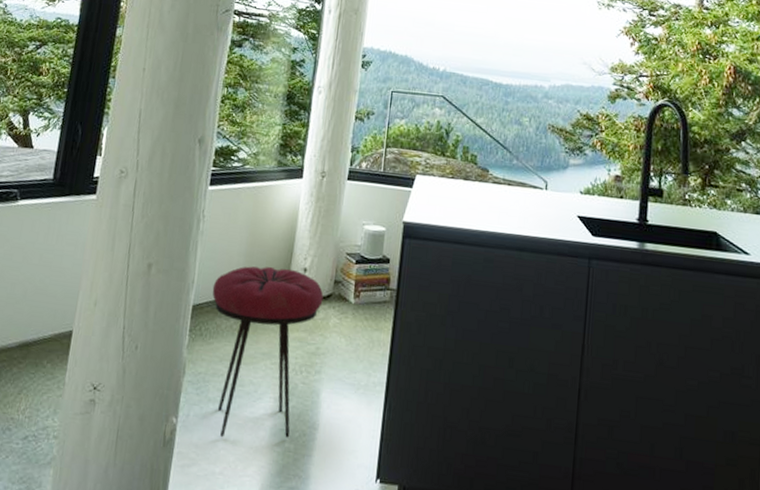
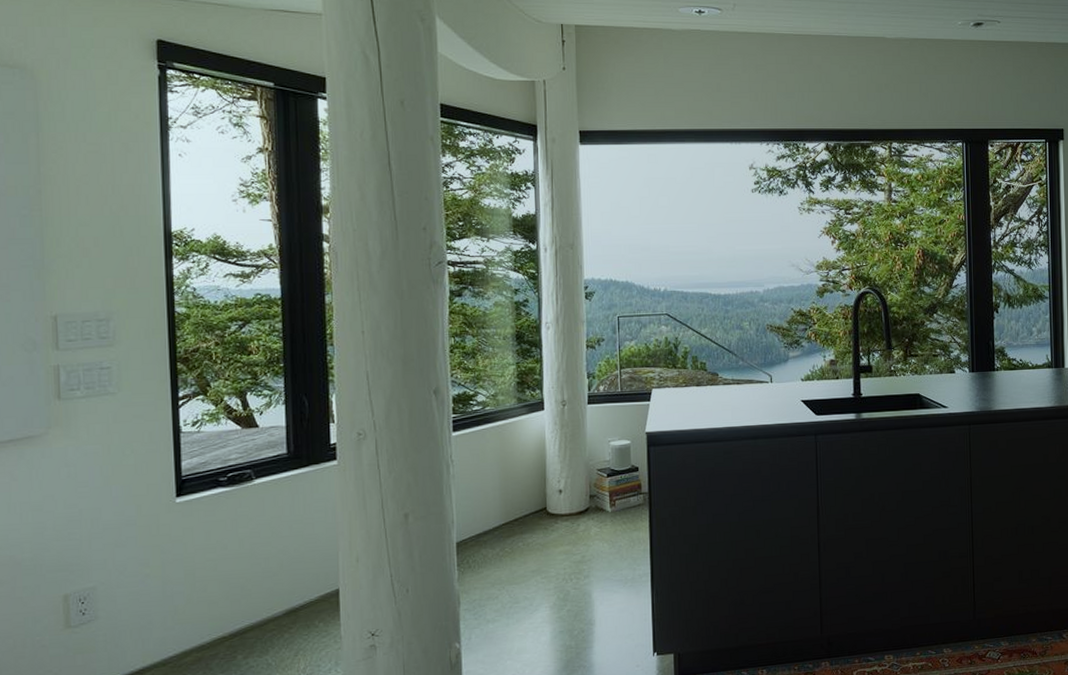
stool: present [212,266,324,438] -> none [473,493,582,650]

